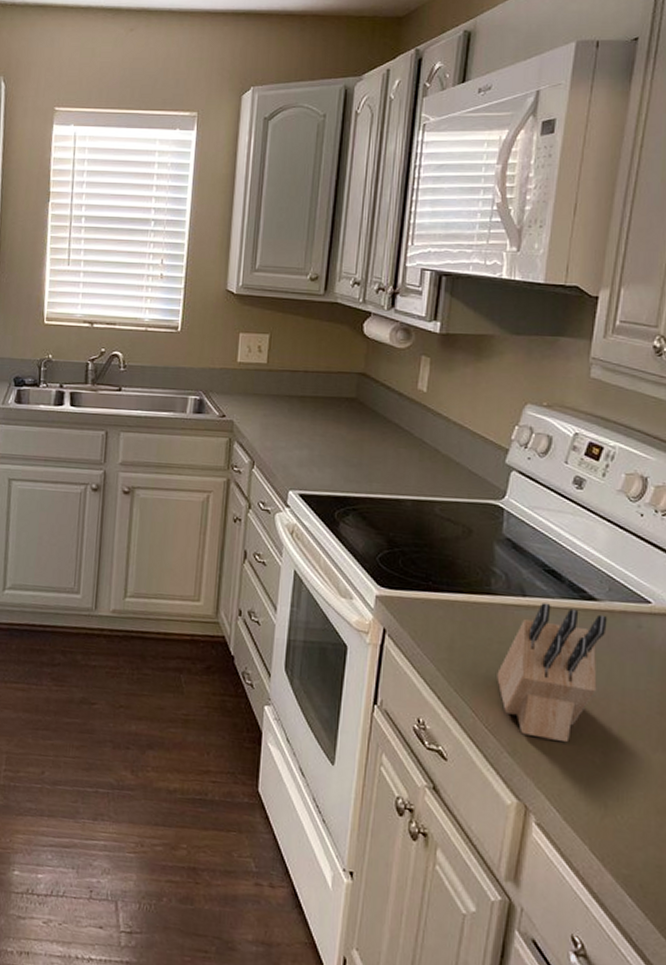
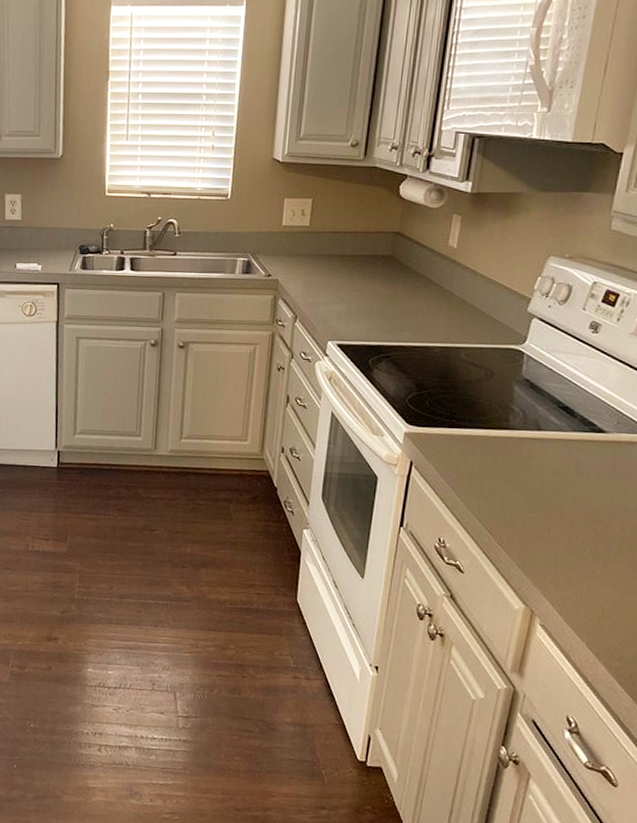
knife block: present [497,603,608,743] -> none [511,436,614,557]

